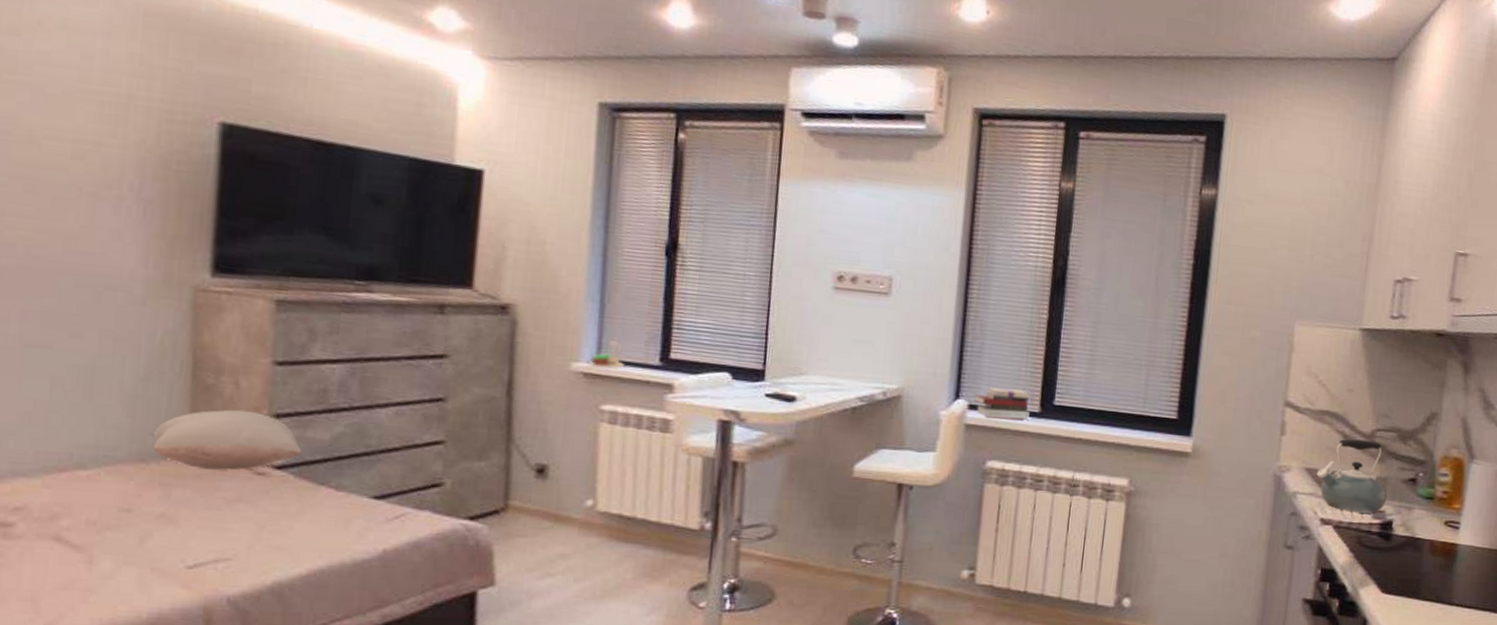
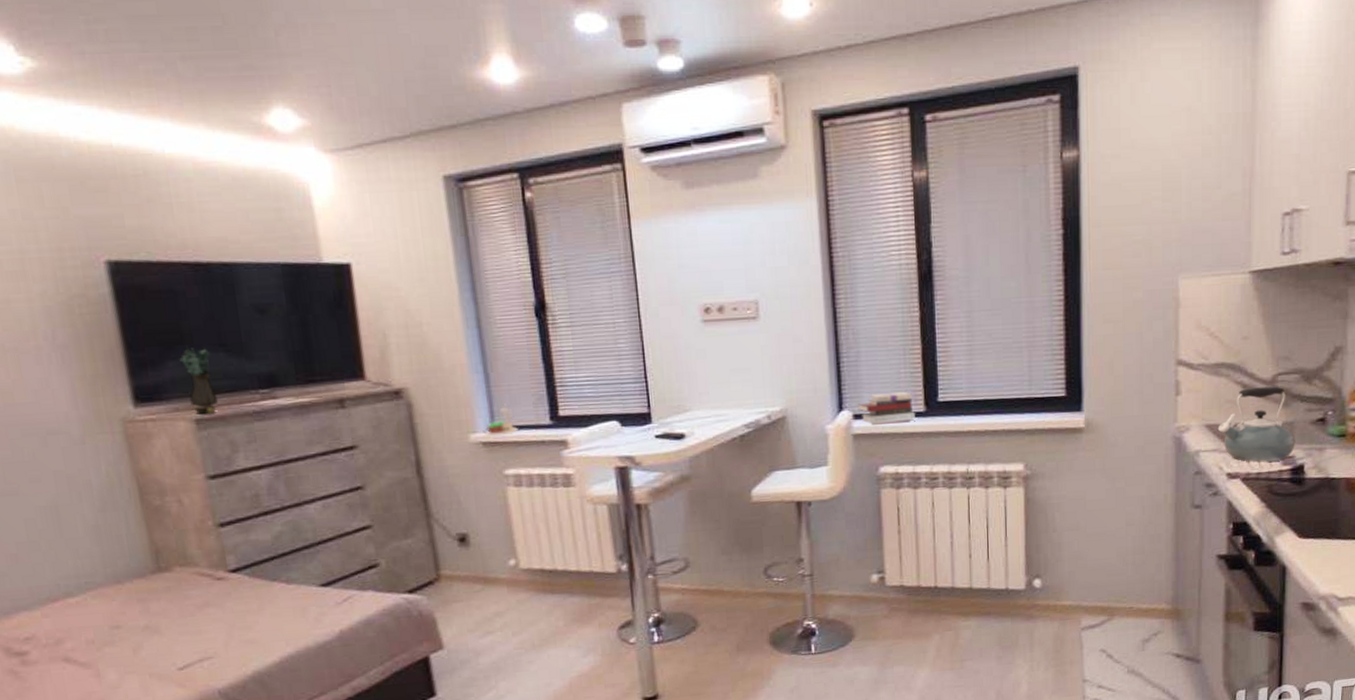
pillow: present [152,409,303,471] -> none [120,524,251,582]
vase: none [274,223,311,297] -> present [179,346,218,414]

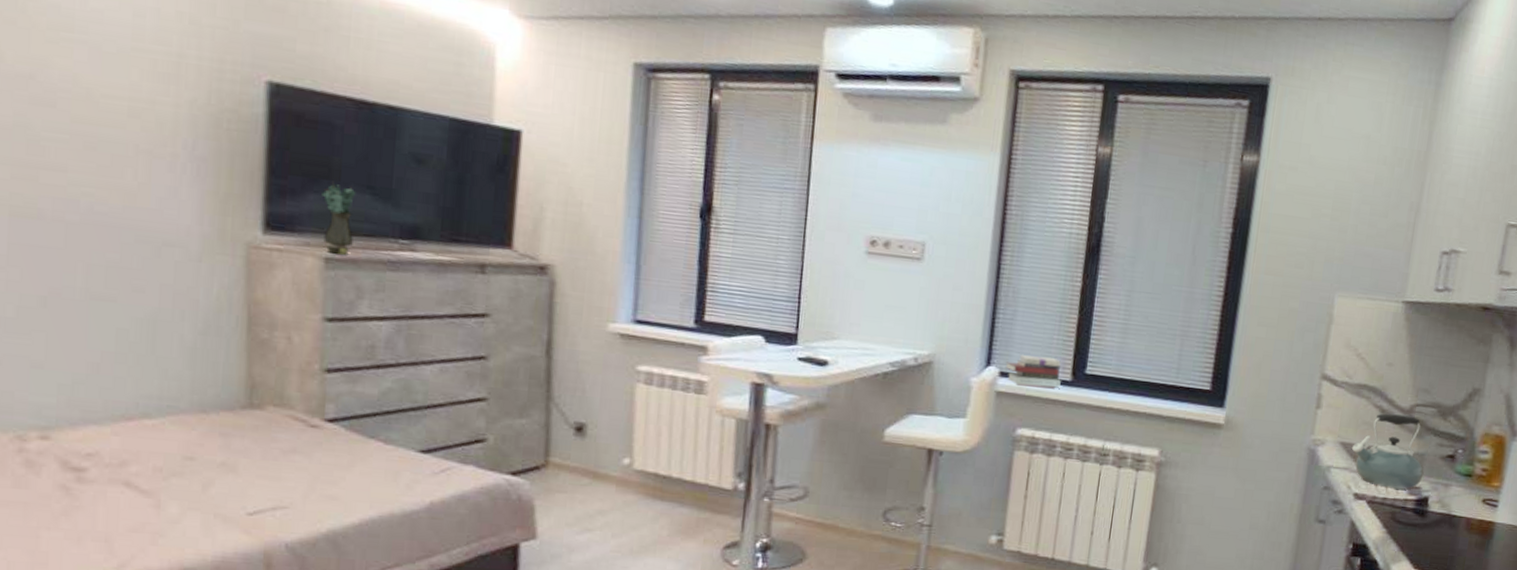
succulent plant: present [483,404,518,437] -> none [622,299,660,331]

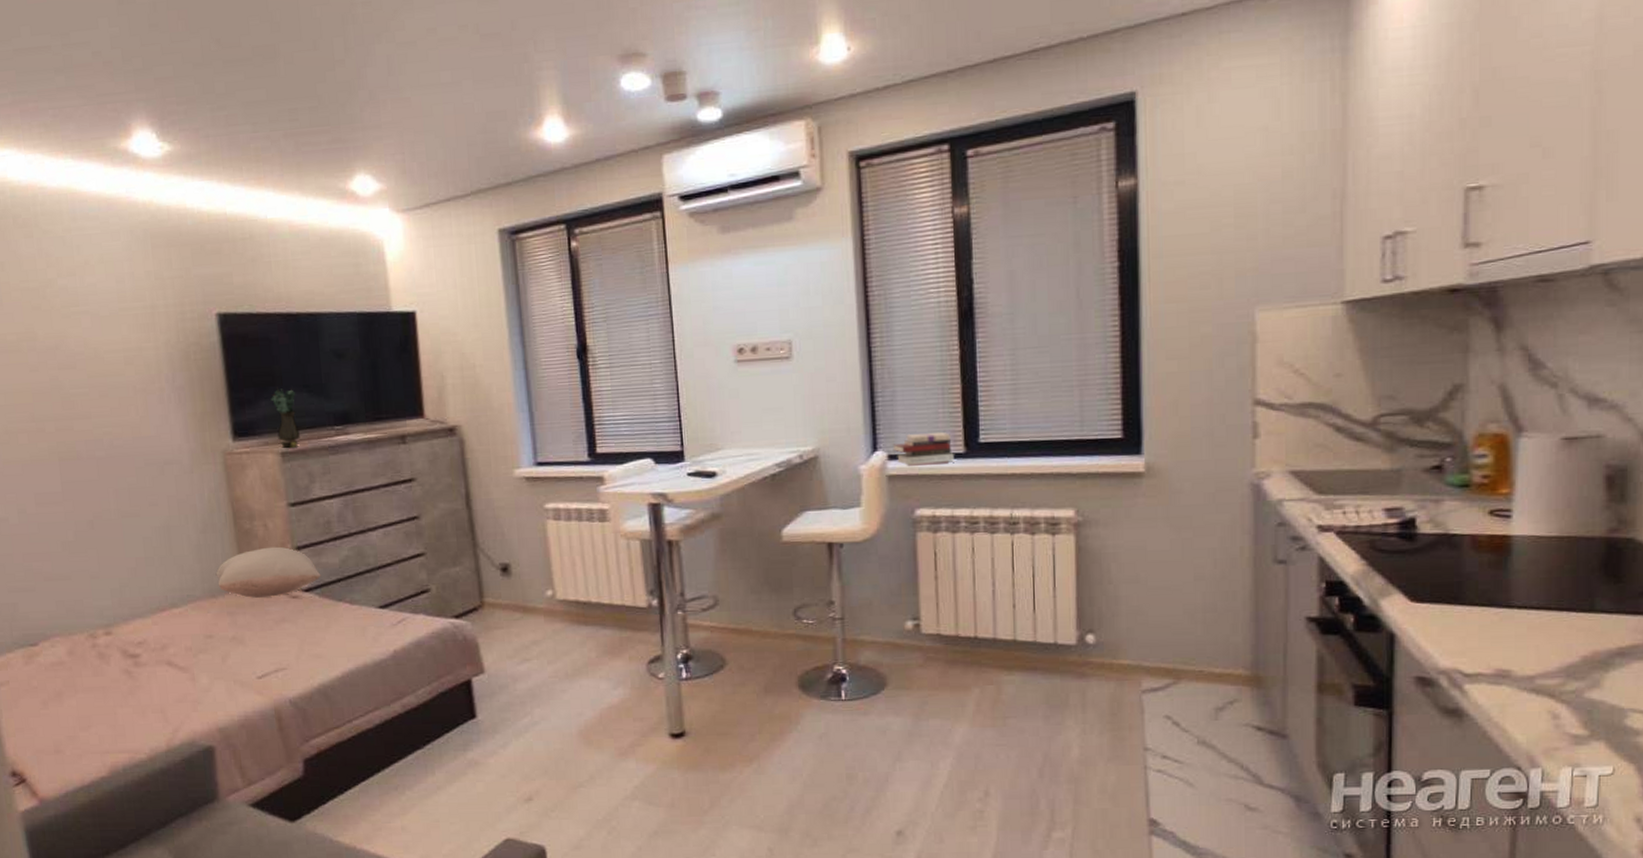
pillow: none [211,363,353,423] -> present [215,546,321,598]
kettle: present [1351,413,1424,490] -> none [1305,429,1404,514]

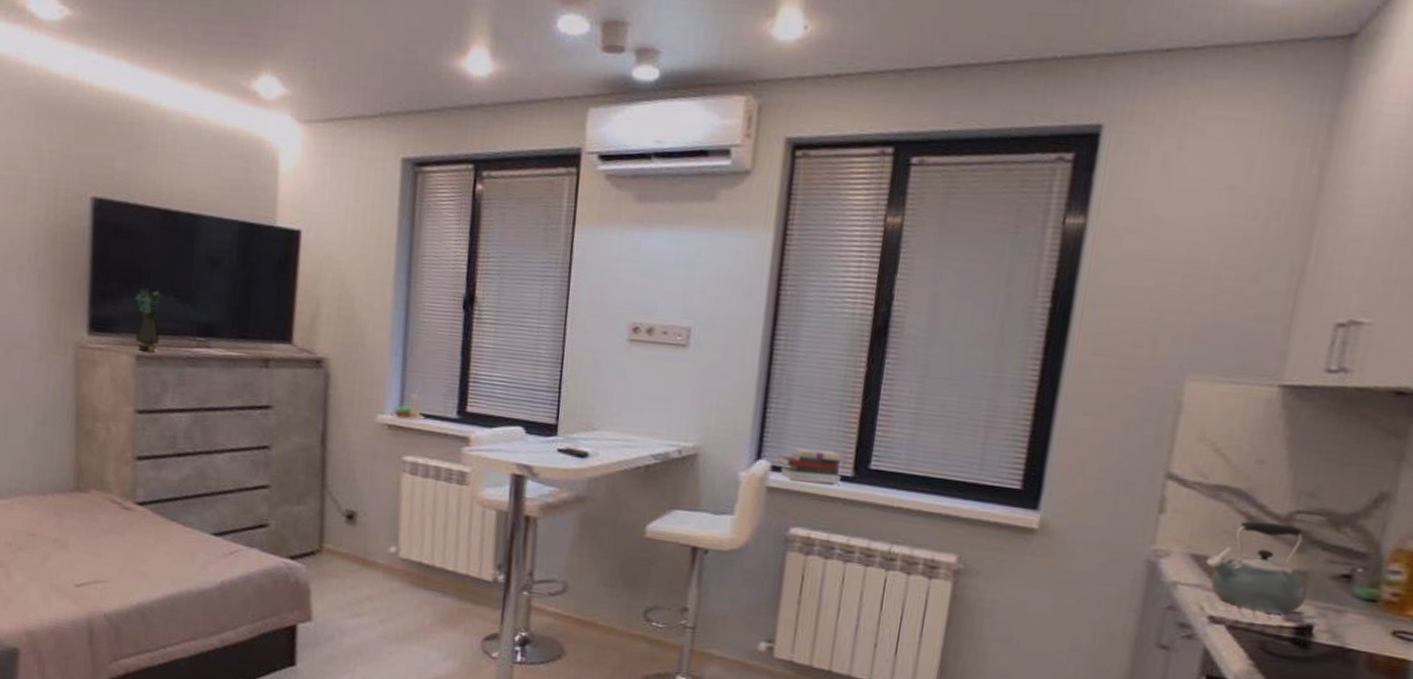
pillow: present [215,546,321,598] -> none [48,451,158,505]
succulent plant: none [526,441,559,473] -> present [390,390,424,422]
kettle: none [1305,429,1404,514] -> present [1205,521,1307,615]

